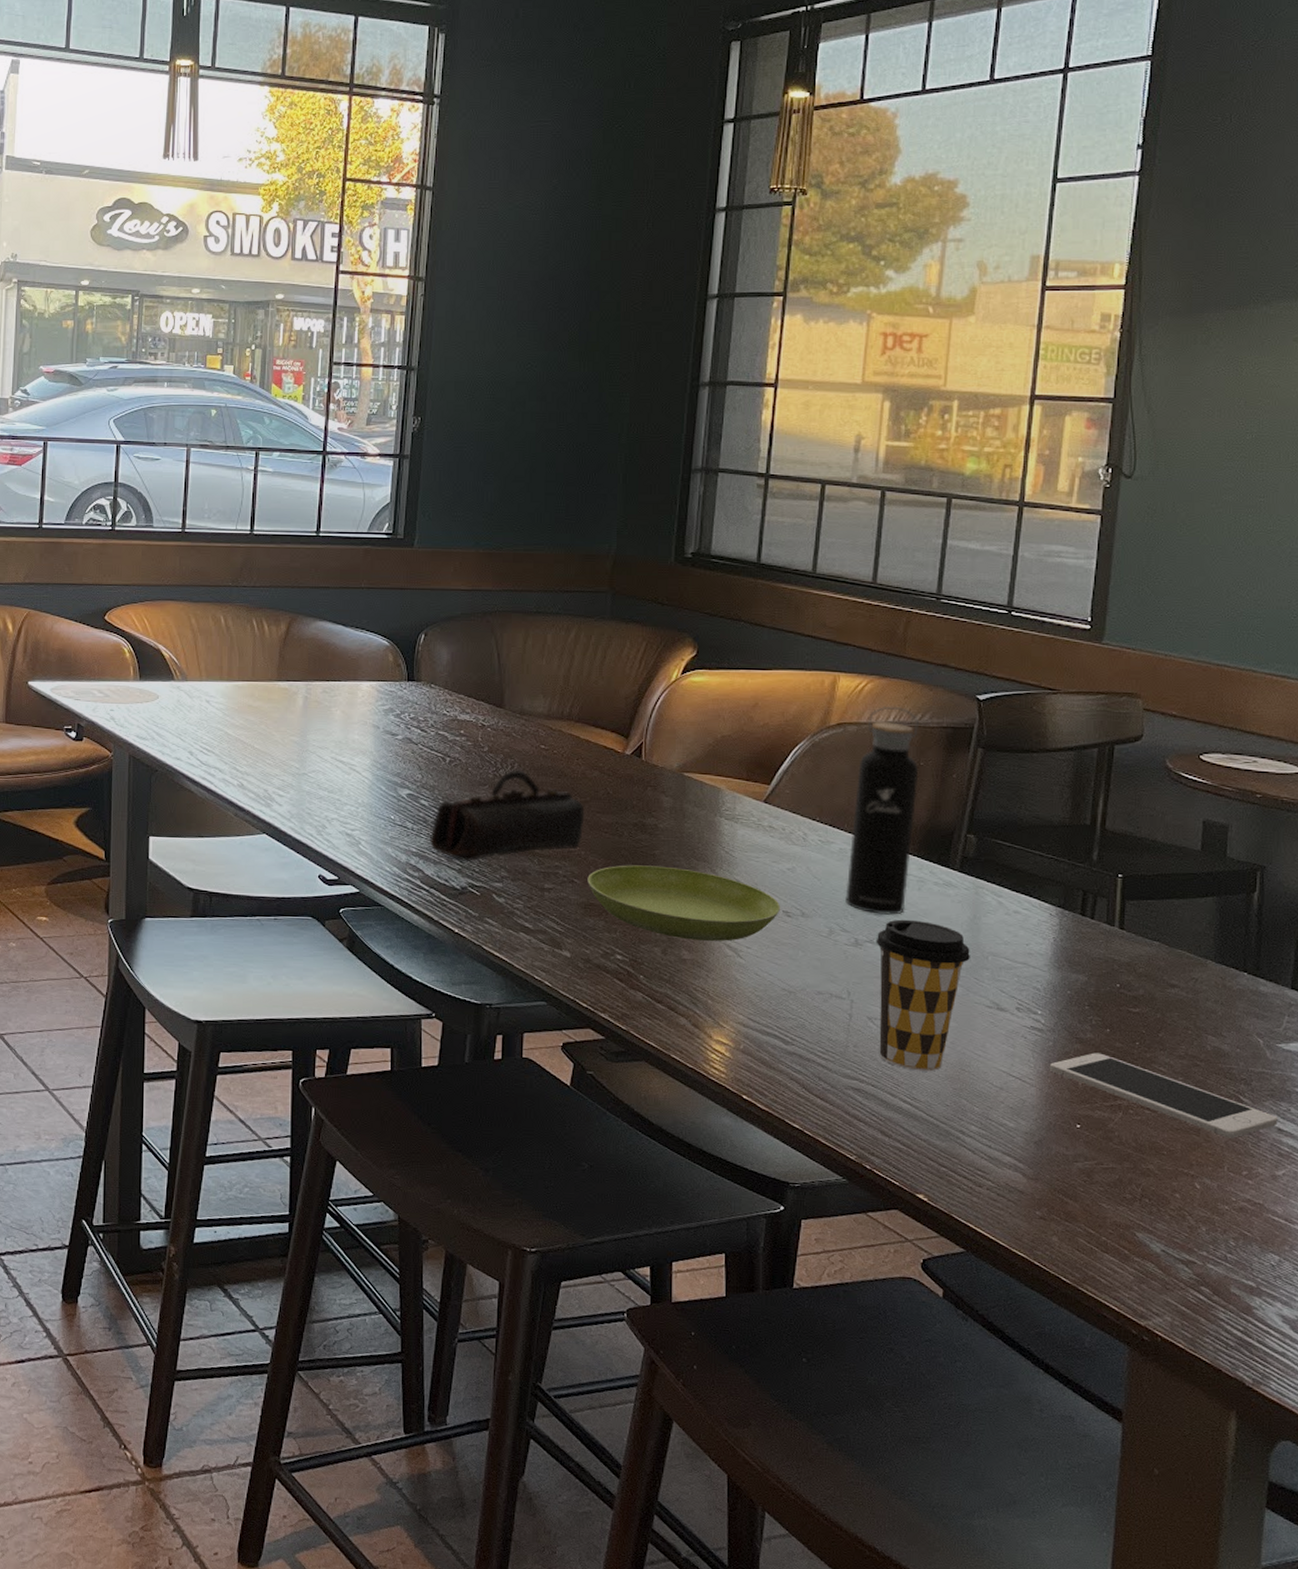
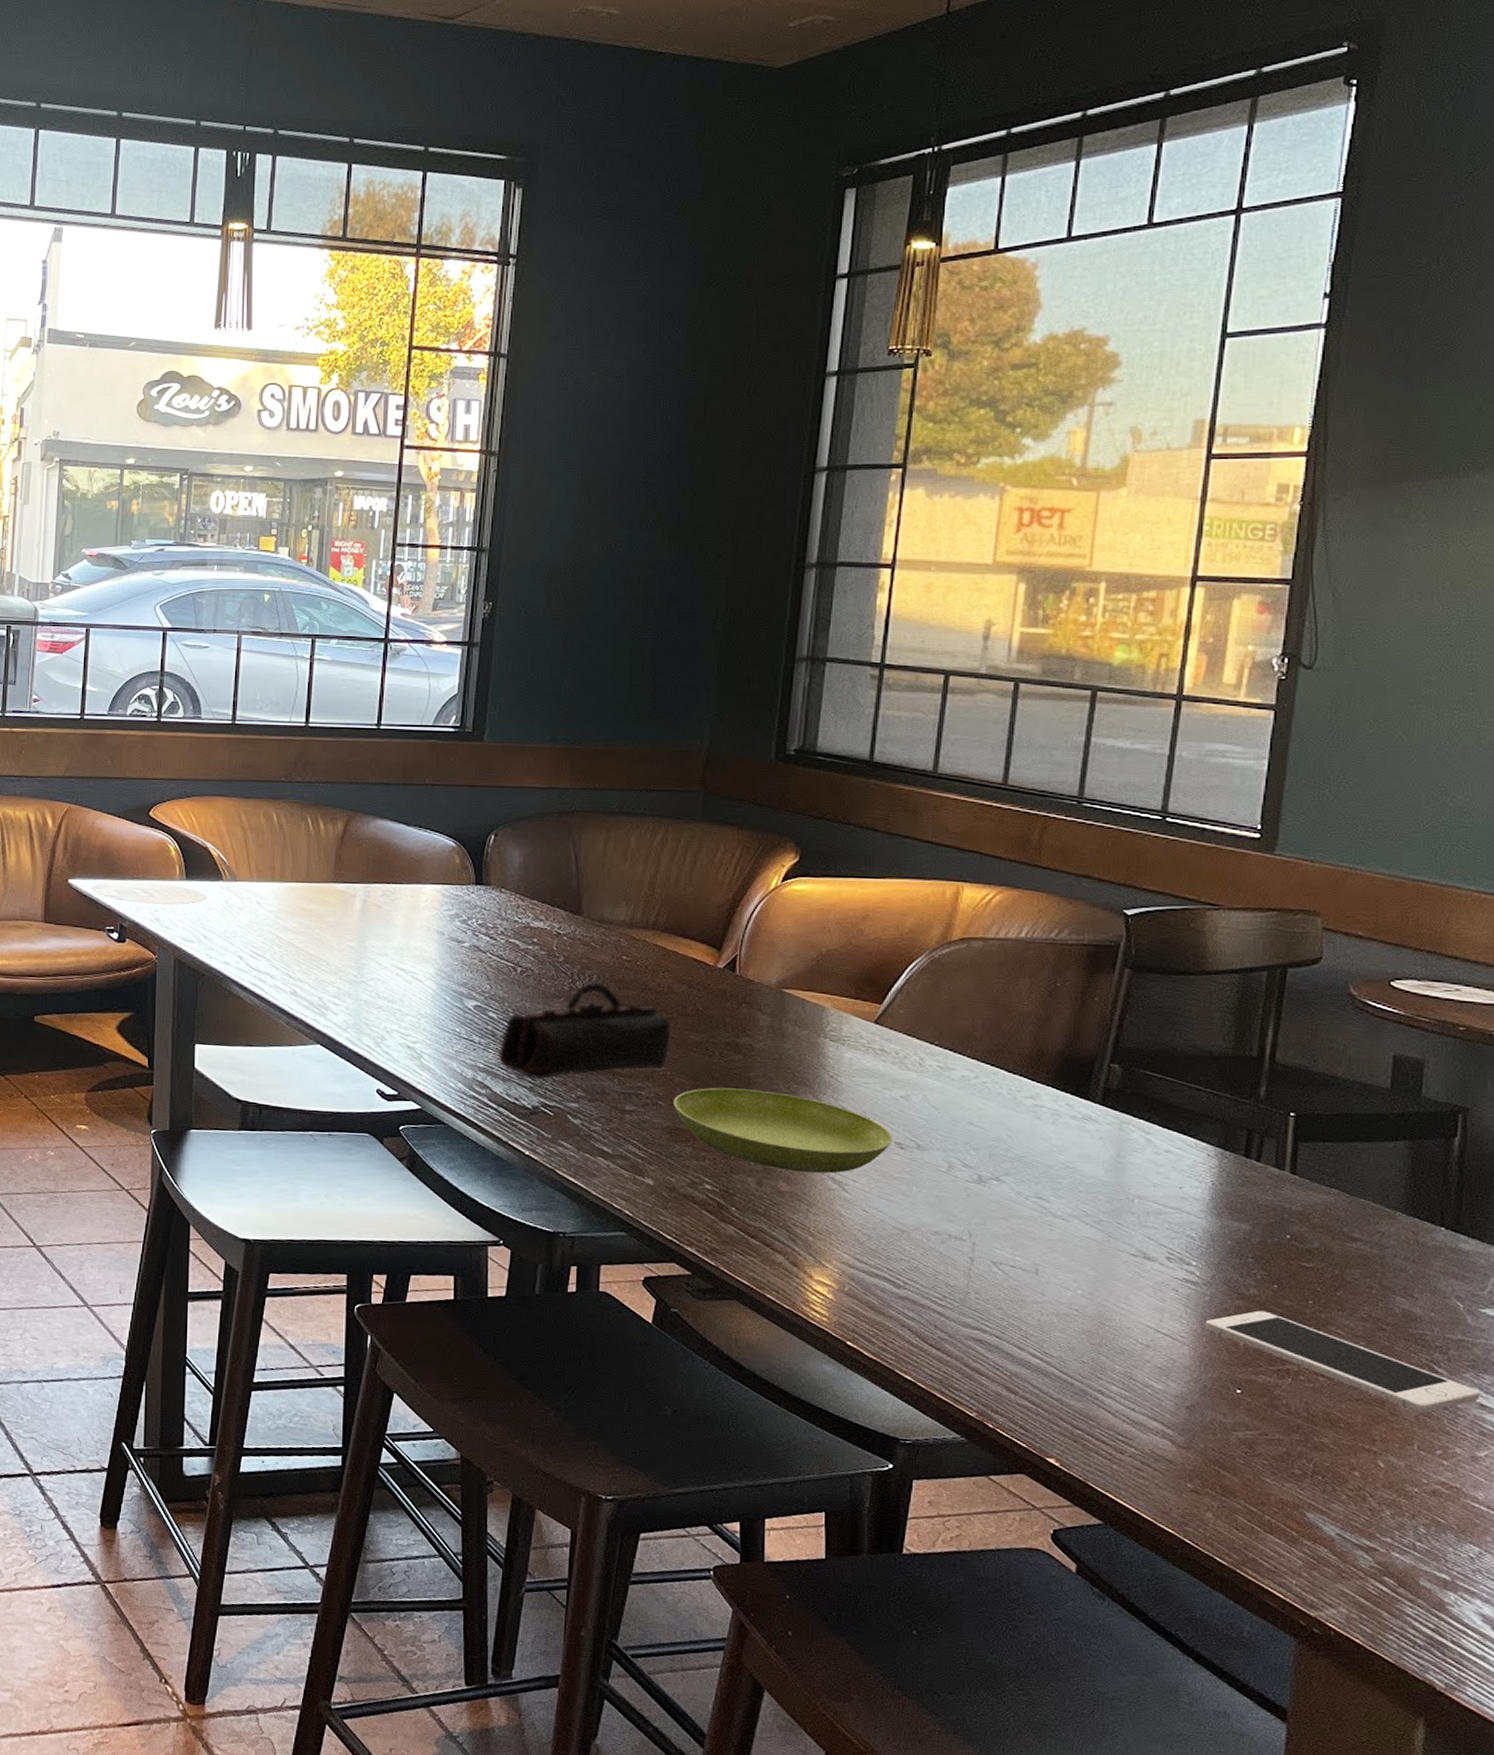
water bottle: present [845,707,919,915] -> none [967,921,1055,1151]
coffee cup: present [876,919,970,1072] -> none [1002,1155,1113,1324]

